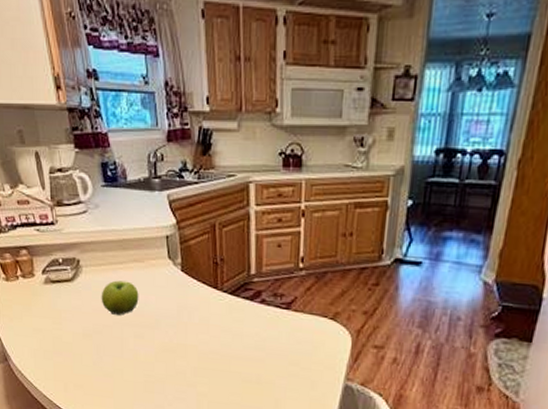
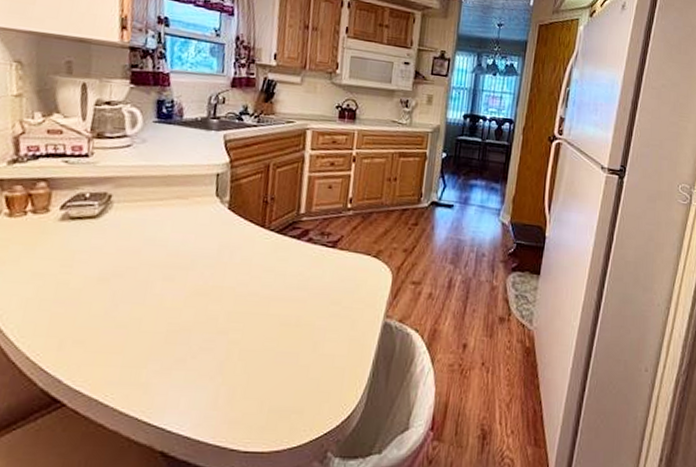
fruit: present [101,280,139,315] -> none [129,217,177,256]

